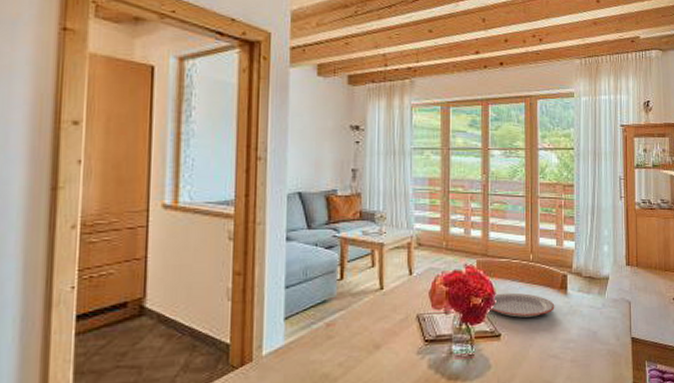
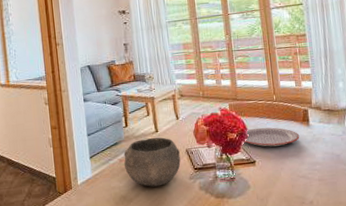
bowl: none [332,296,408,363] -> present [123,137,181,187]

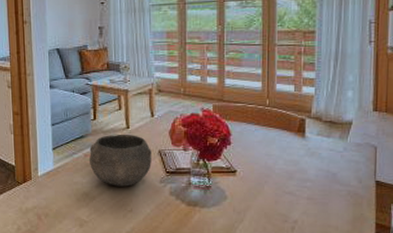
plate: present [244,127,300,147] -> none [226,134,292,157]

